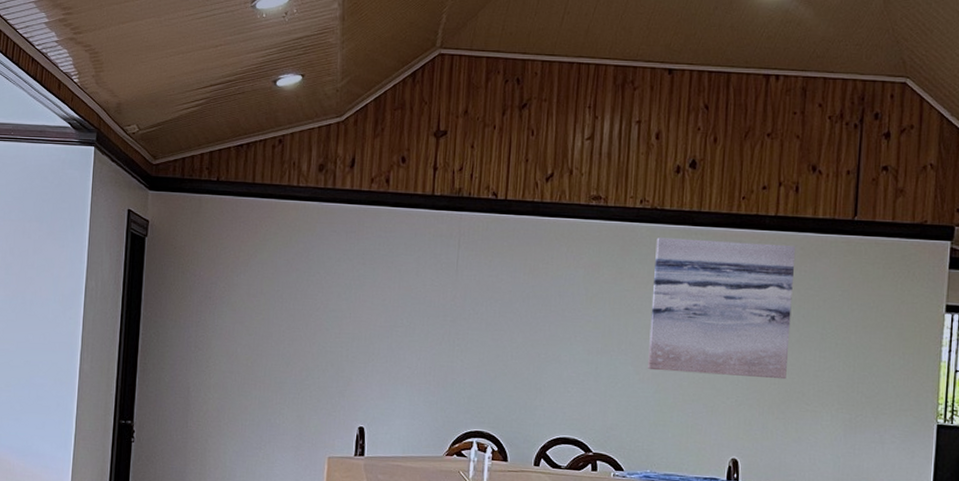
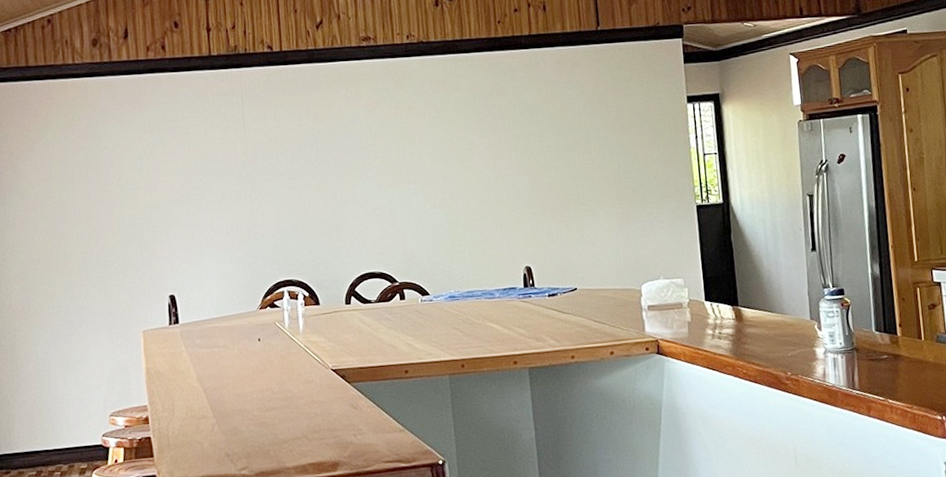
wall art: present [648,237,796,380] -> none [427,60,562,195]

